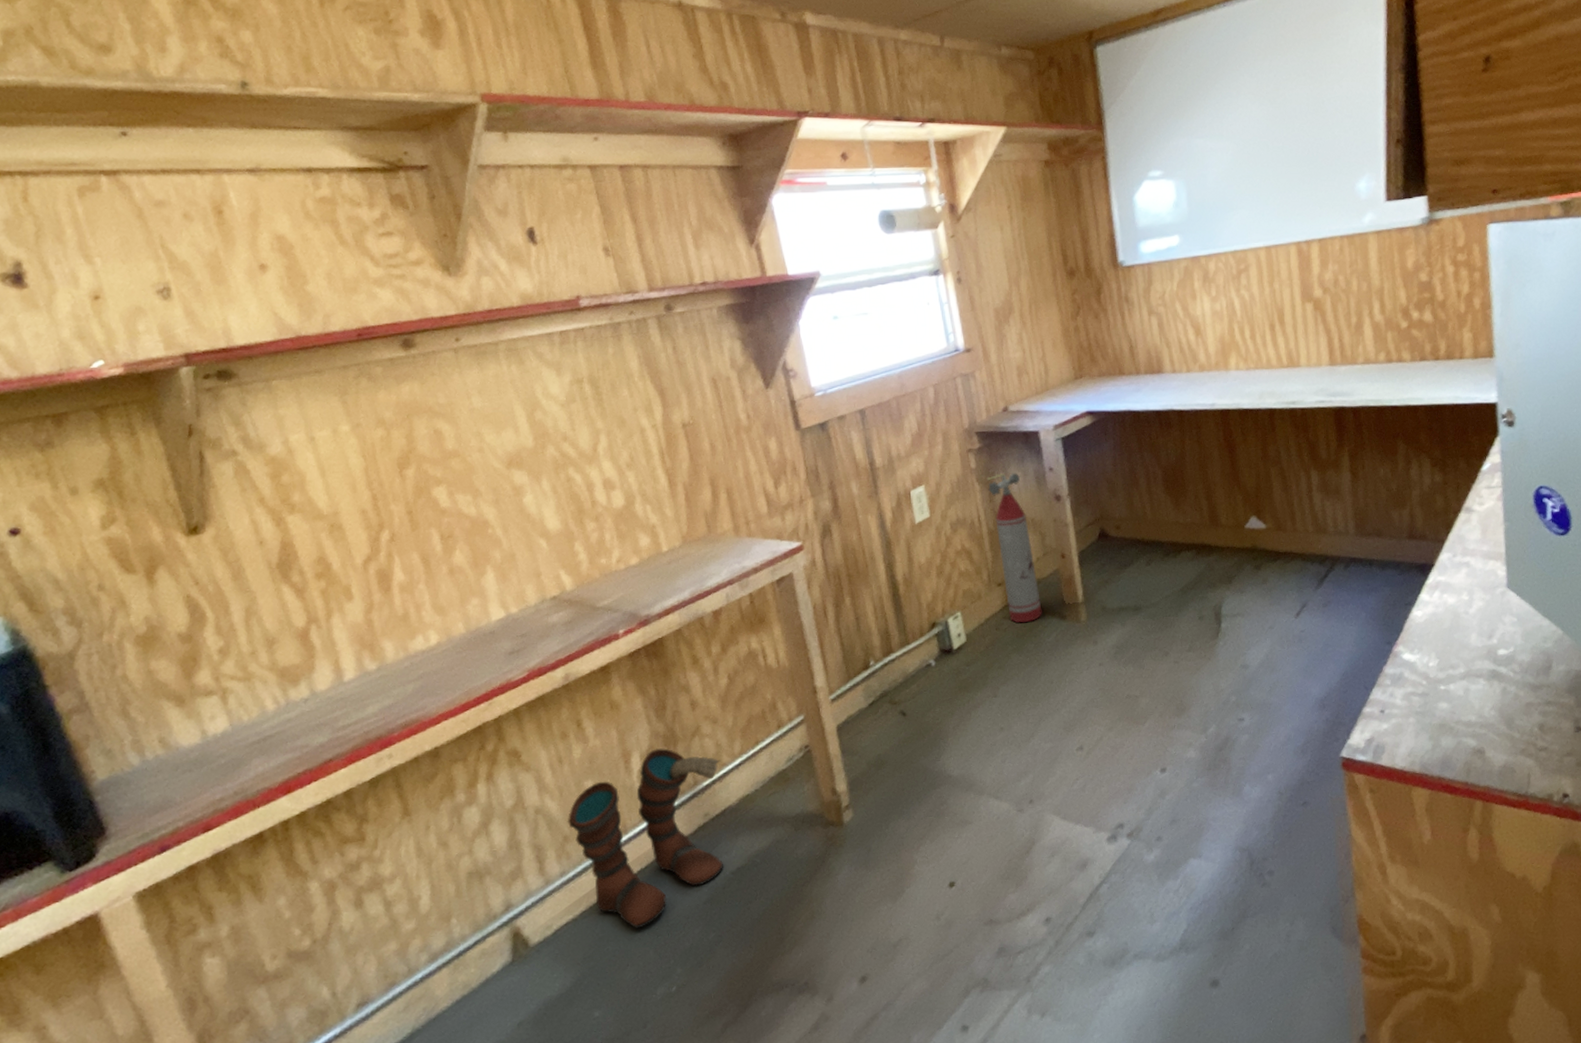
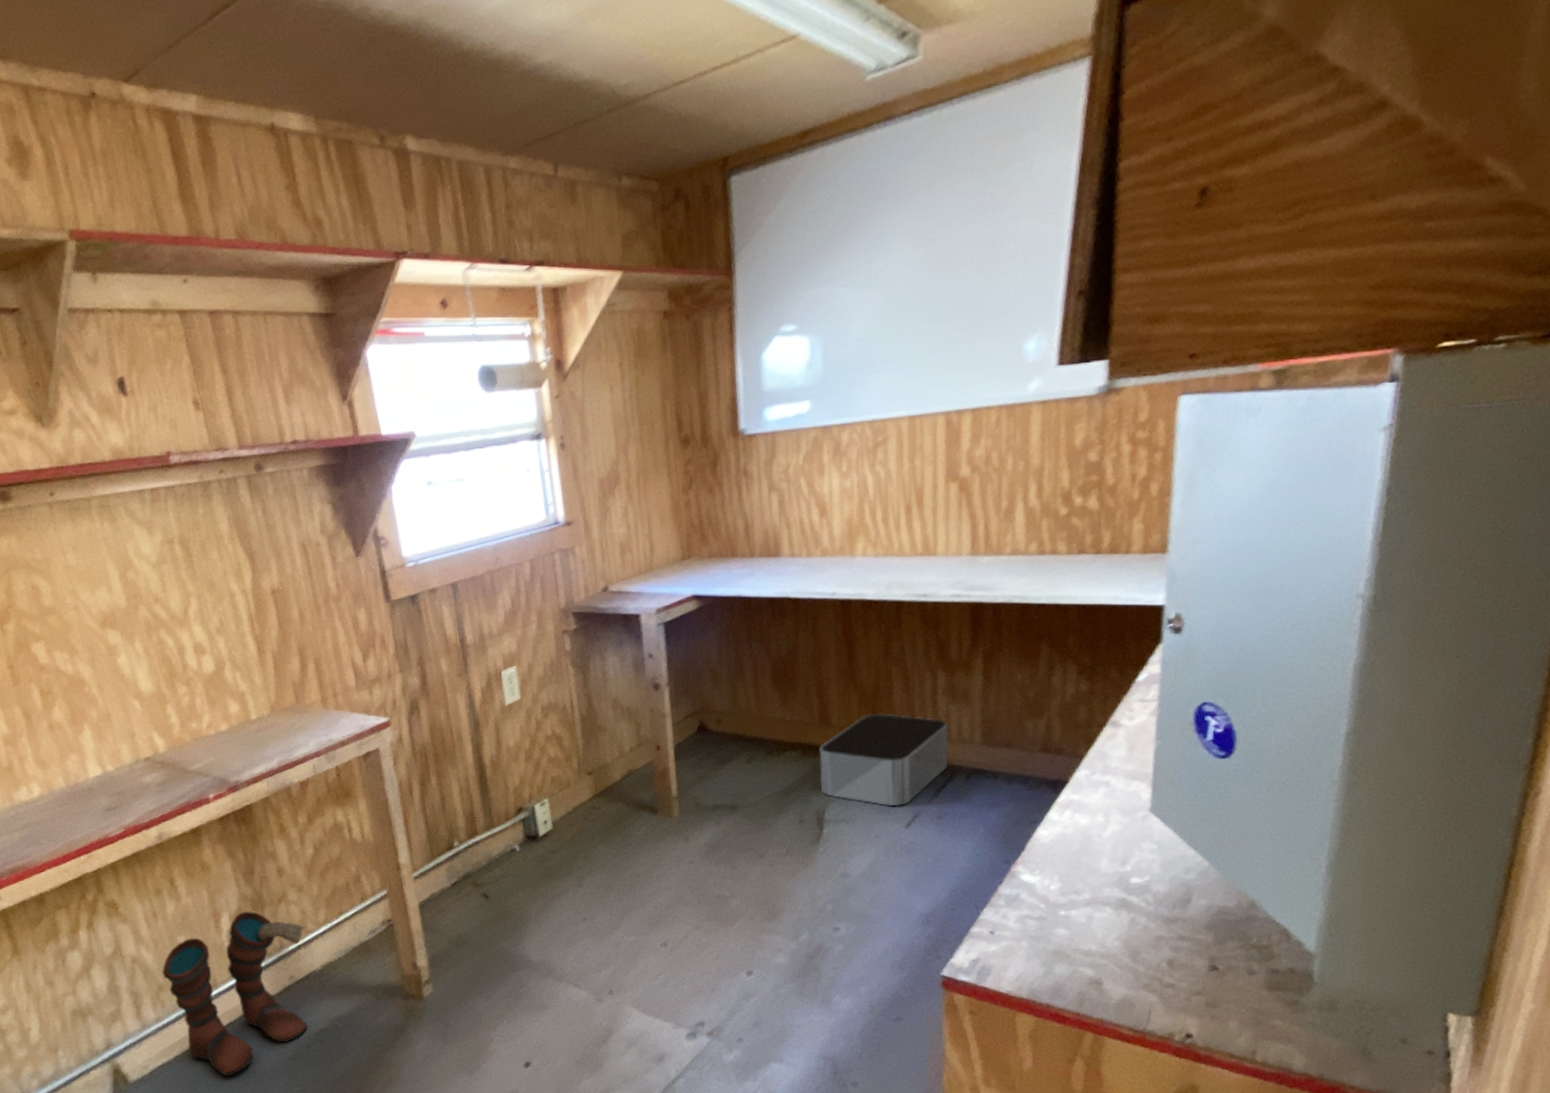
fire extinguisher: present [986,473,1042,623] -> none [581,658,633,814]
storage bin: none [1212,511,1327,598] -> present [819,713,949,807]

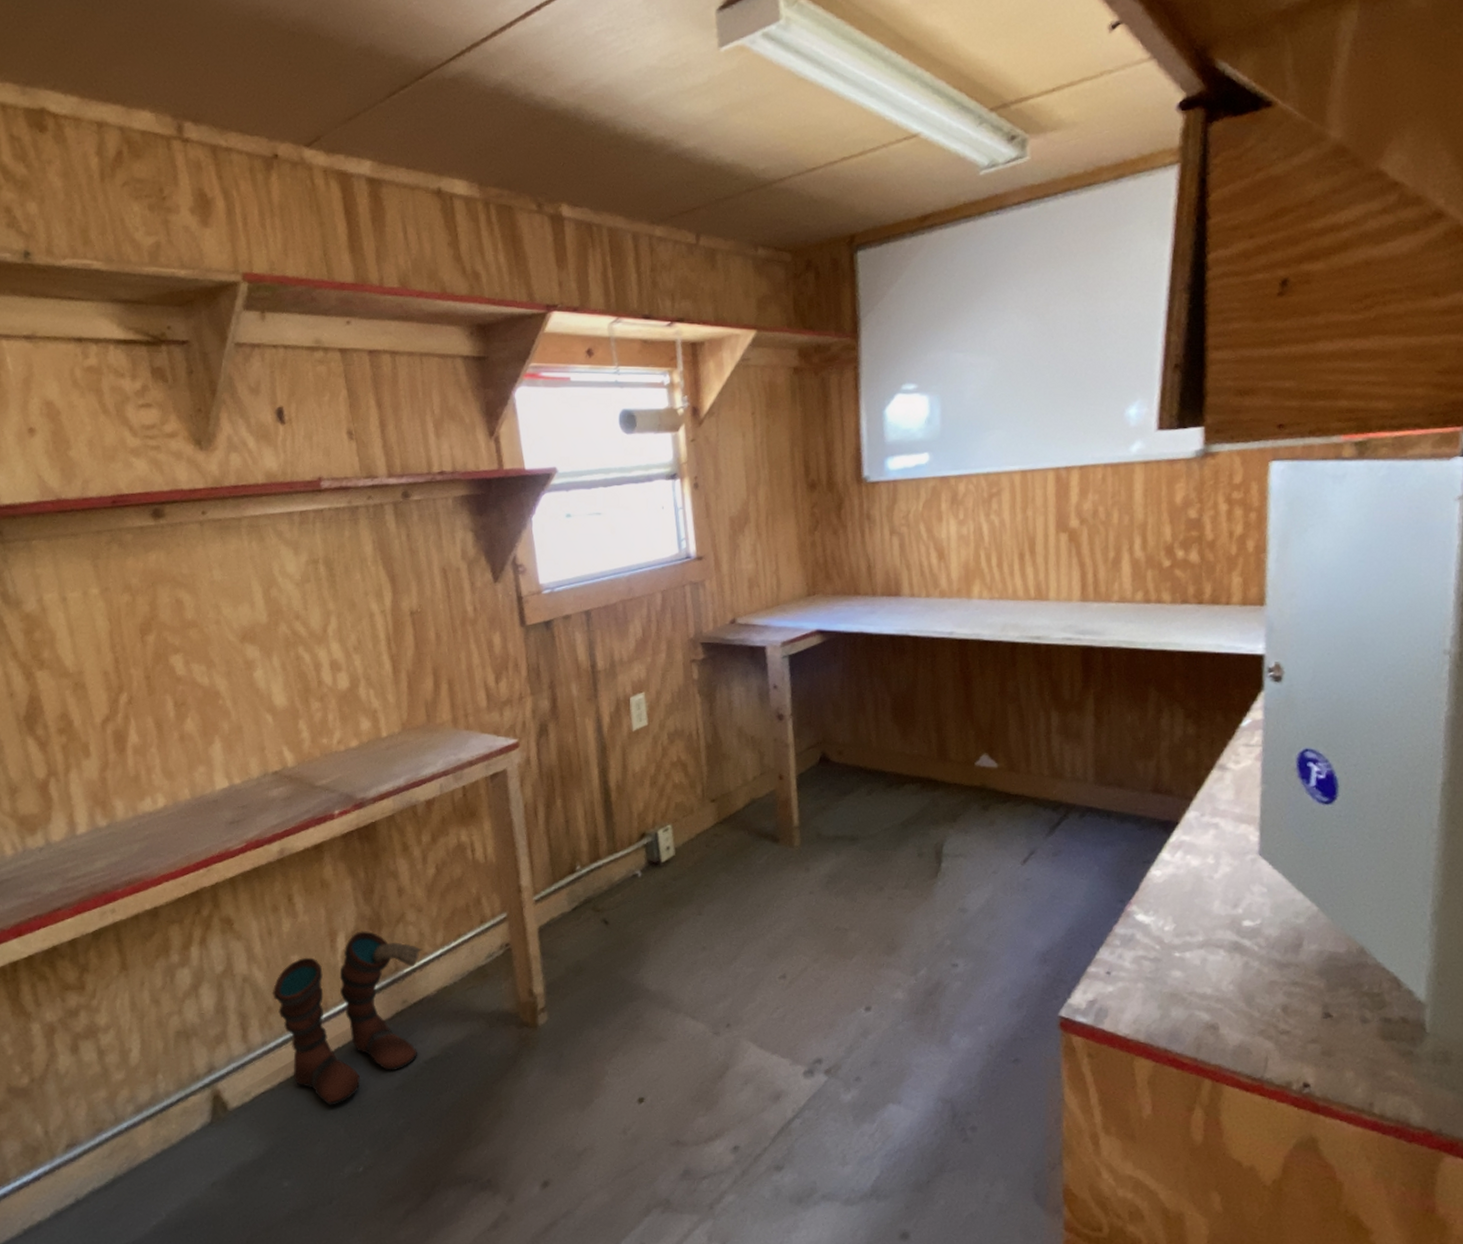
storage bin: present [819,713,949,807] -> none [937,749,1063,843]

